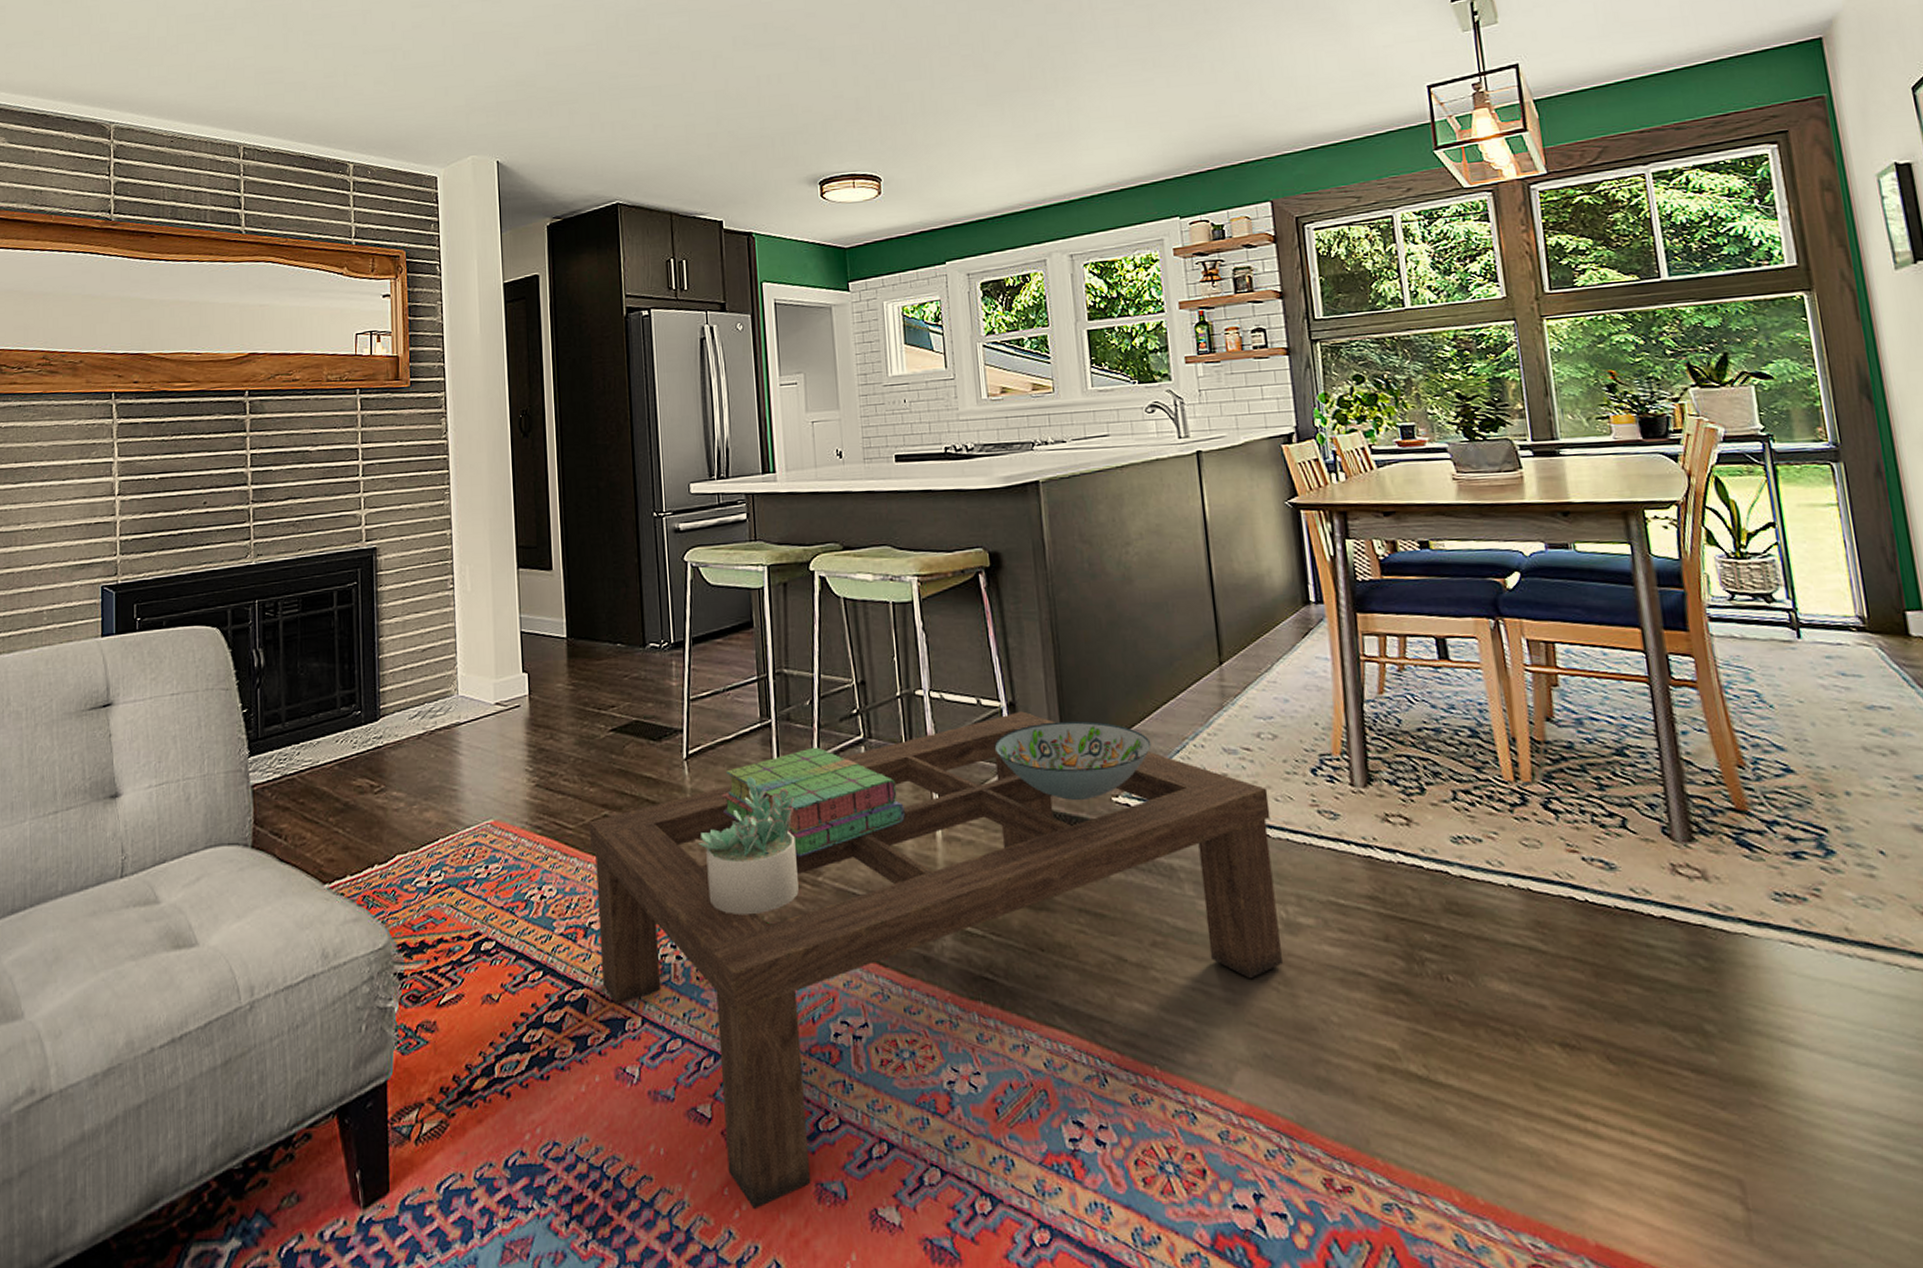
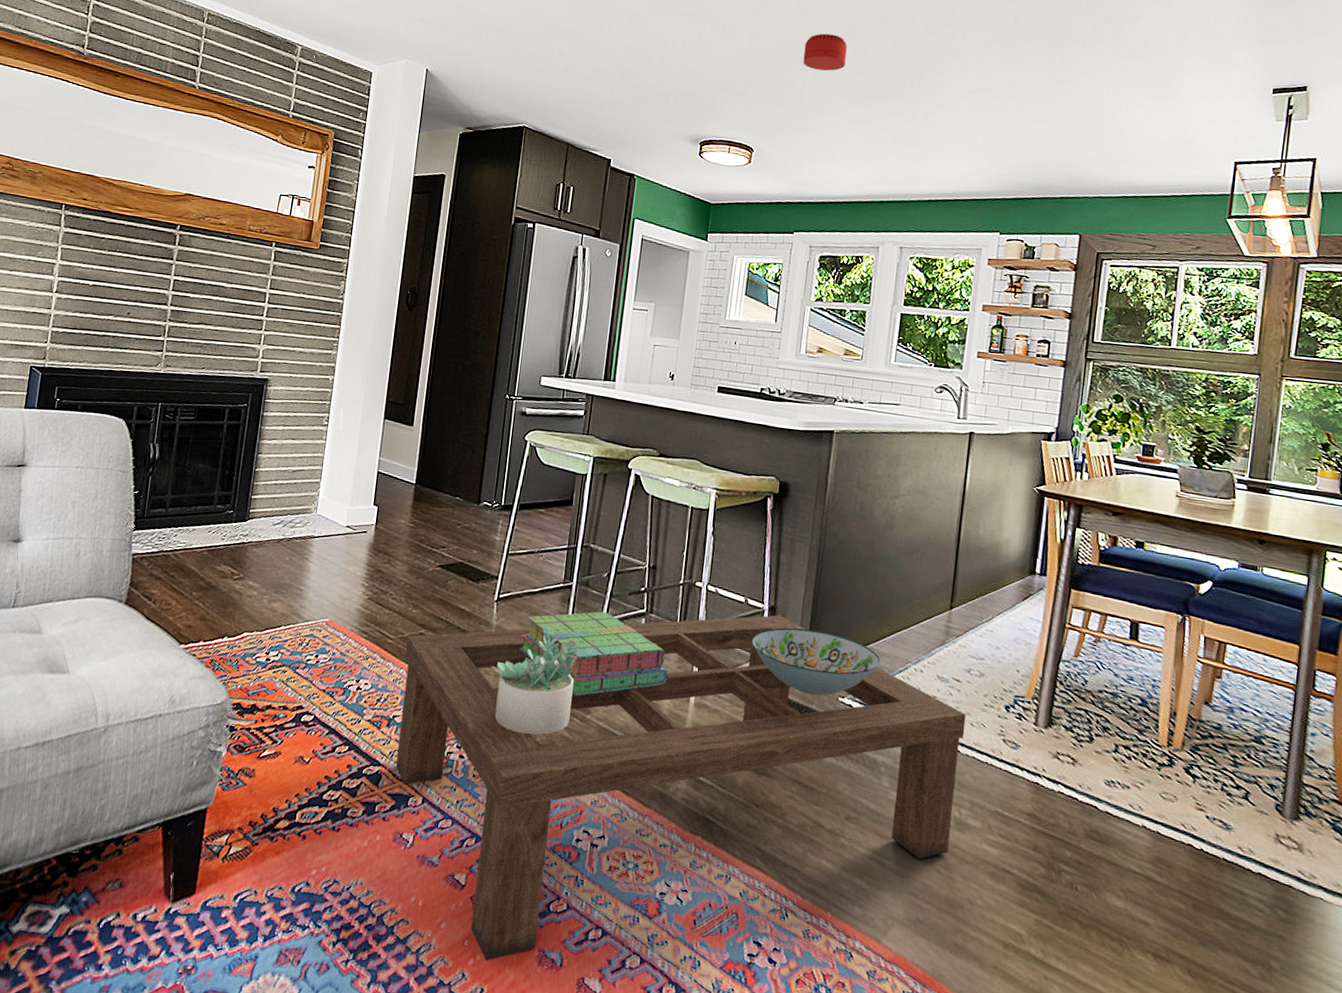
smoke detector: none [915,34,965,77] -> present [803,33,847,71]

